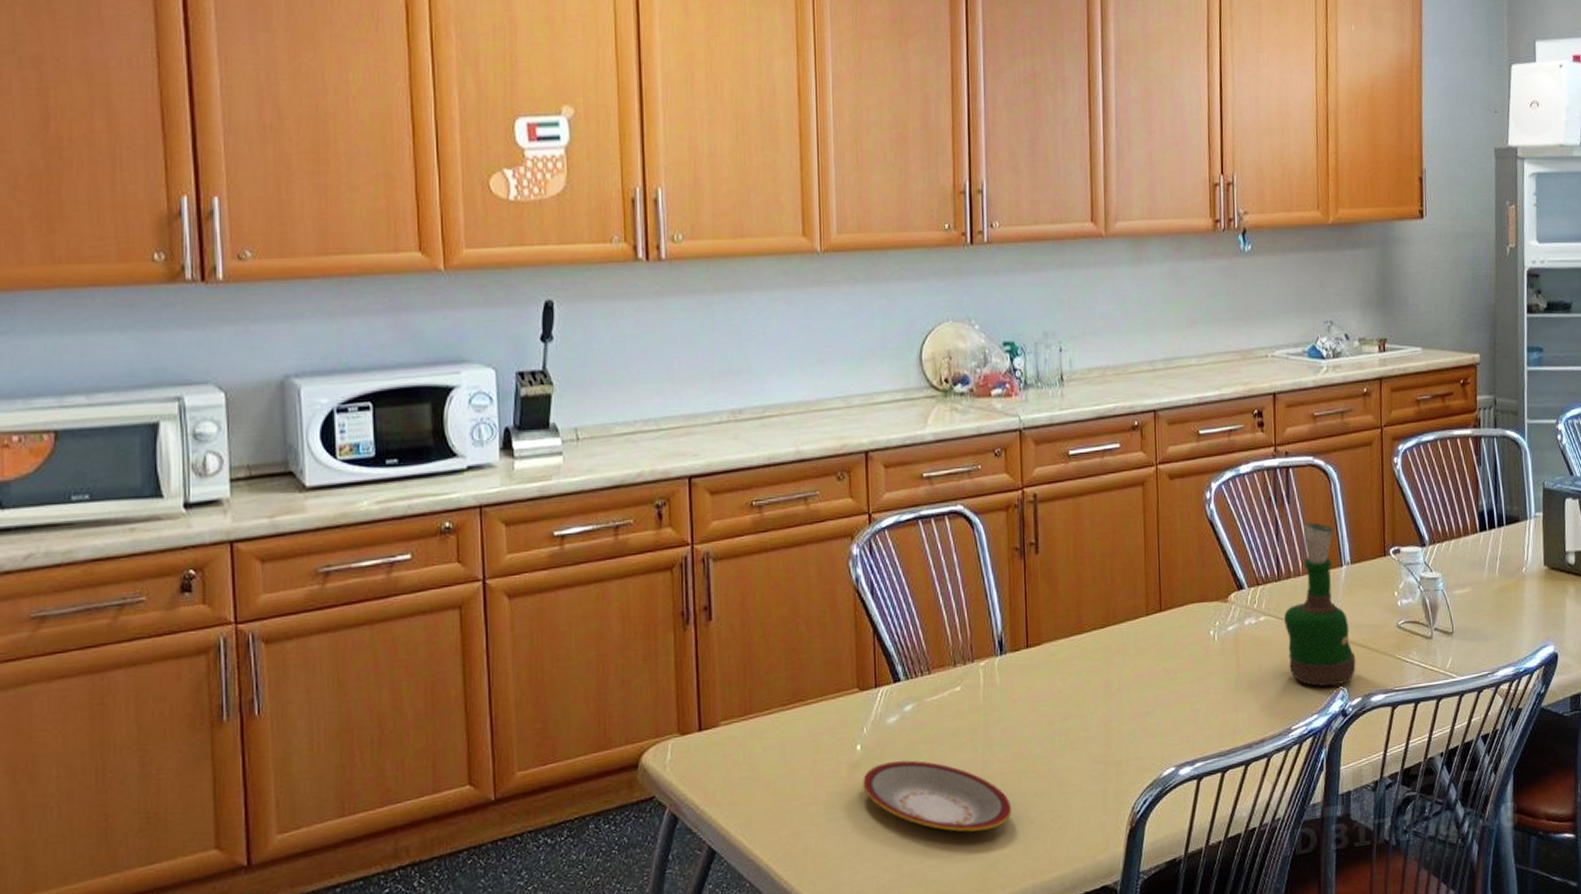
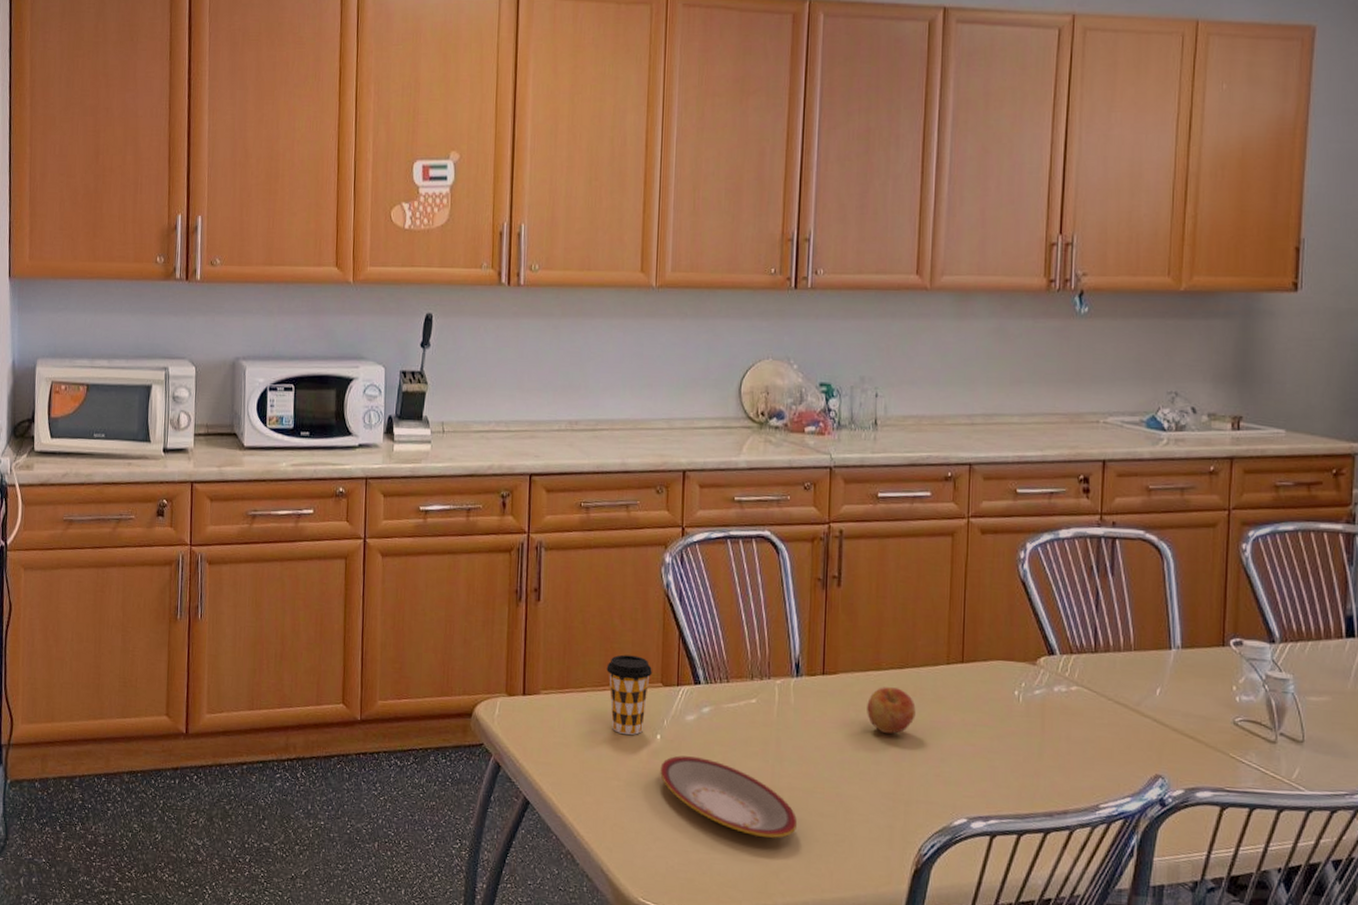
coffee cup: none [795,663,846,753] -> present [606,654,652,736]
apple: none [1073,648,1120,697] -> present [867,687,916,734]
grog bottle: present [1284,522,1356,687] -> none [1099,598,1180,773]

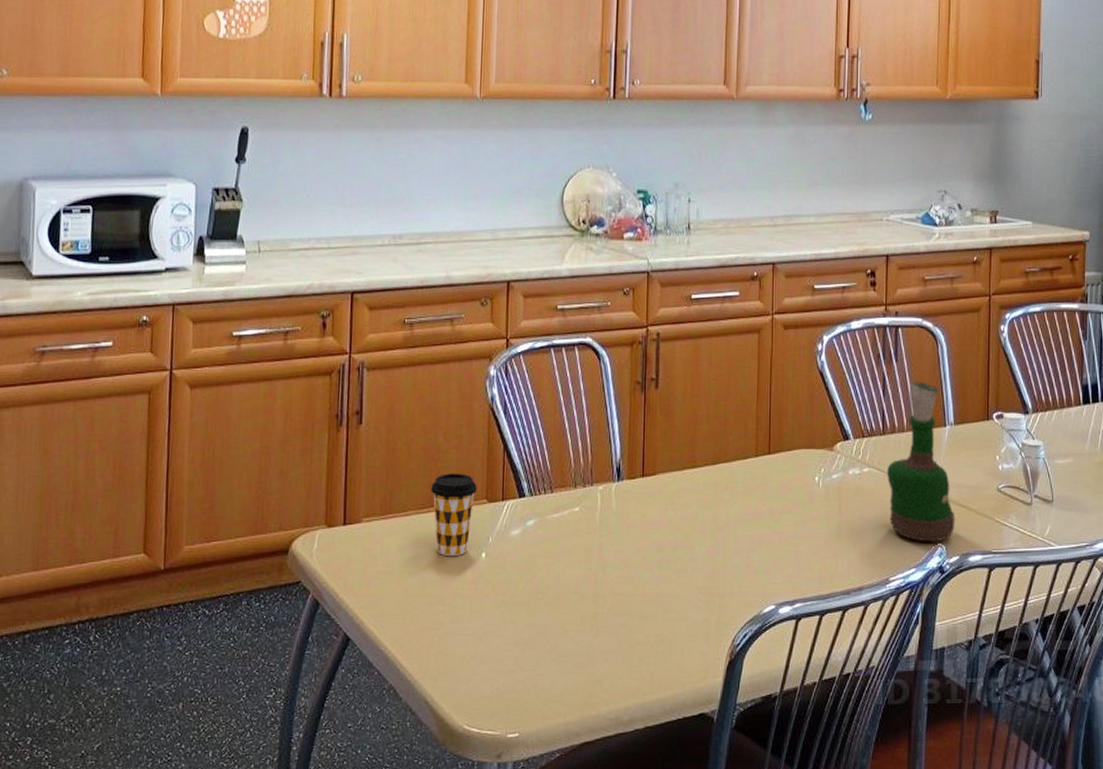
plate: present [660,755,798,838] -> none [485,572,620,646]
apple: present [867,687,916,734] -> none [684,484,728,529]
grog bottle: none [1099,598,1180,773] -> present [887,381,955,542]

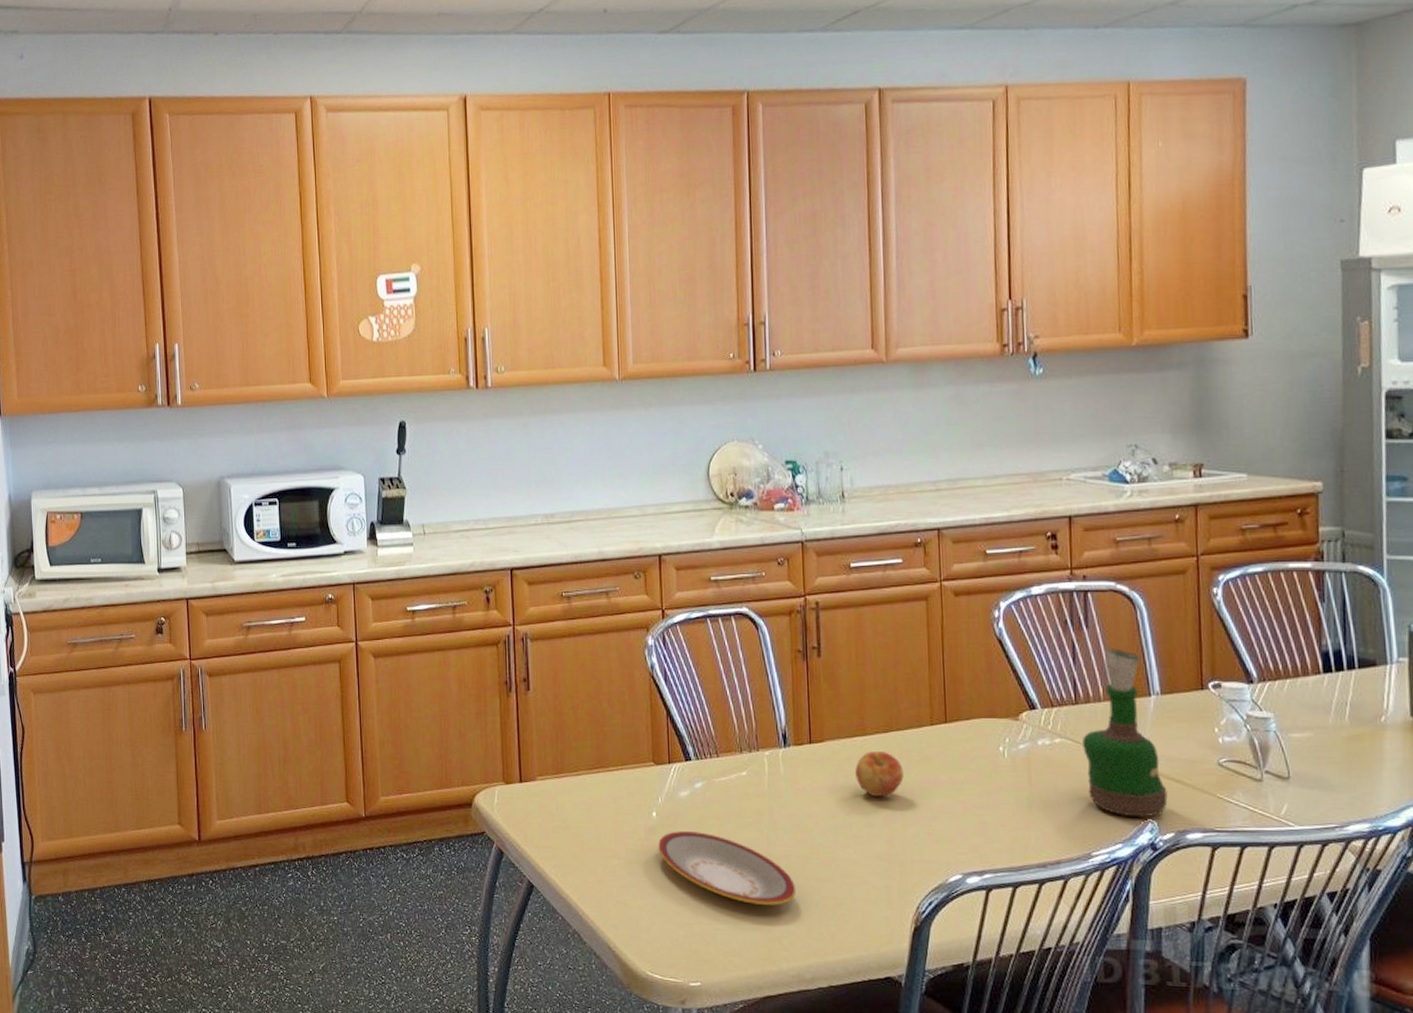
coffee cup: present [431,473,477,557] -> none [599,737,643,815]
plate: none [485,572,620,646] -> present [658,831,797,905]
apple: none [684,484,728,529] -> present [855,751,904,796]

